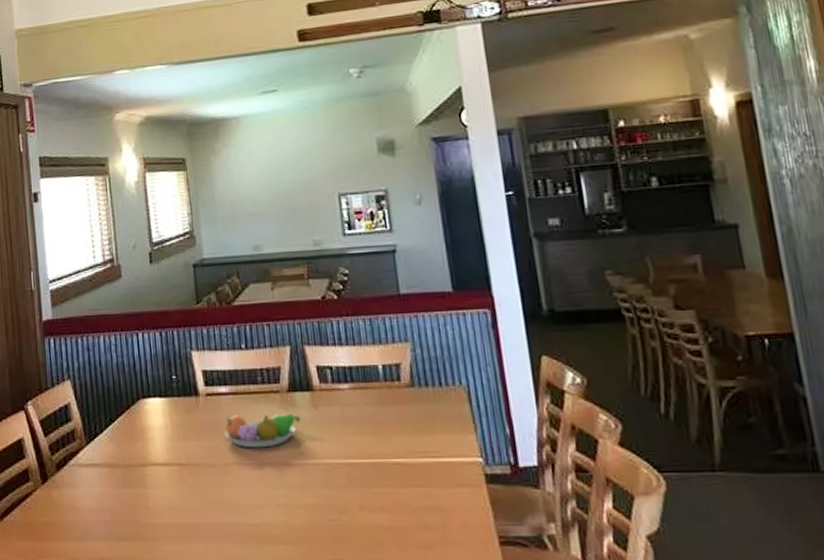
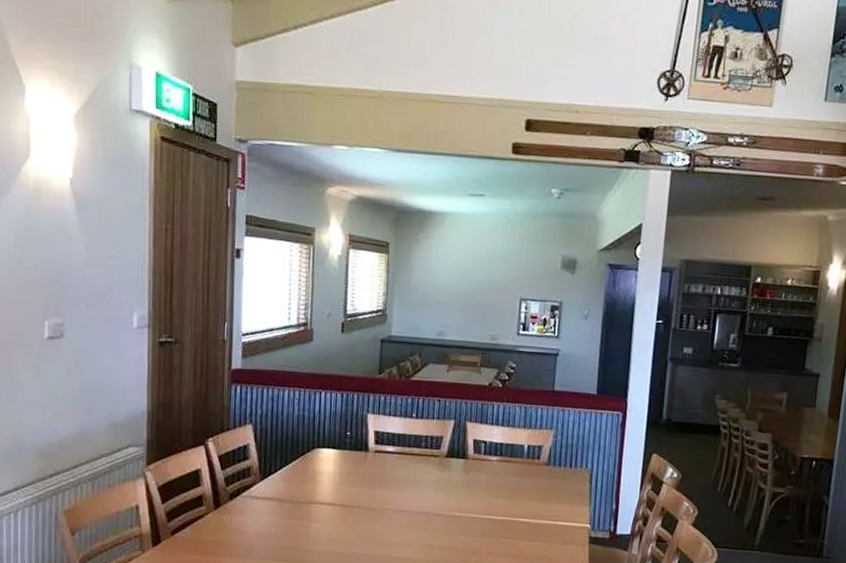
fruit bowl: present [224,413,301,448] -> none [385,471,452,500]

